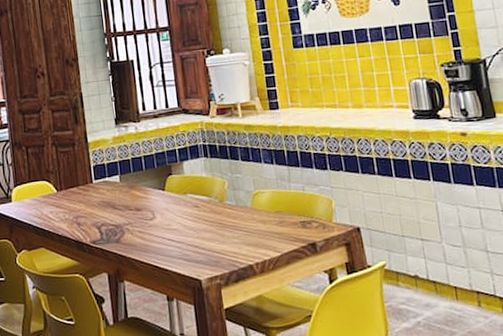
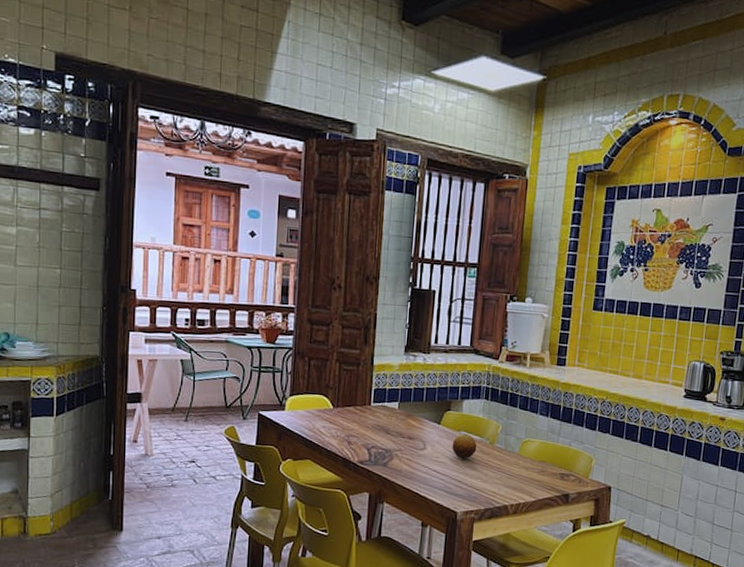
fruit: none [181,195,207,223] -> present [452,433,477,459]

